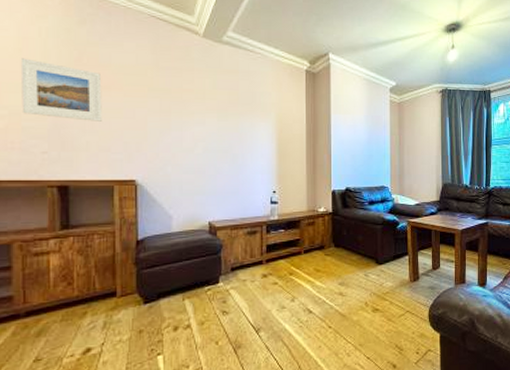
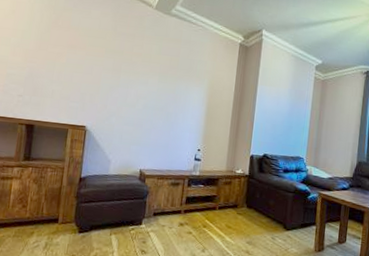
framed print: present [20,58,102,122] -> none [8,18,71,74]

